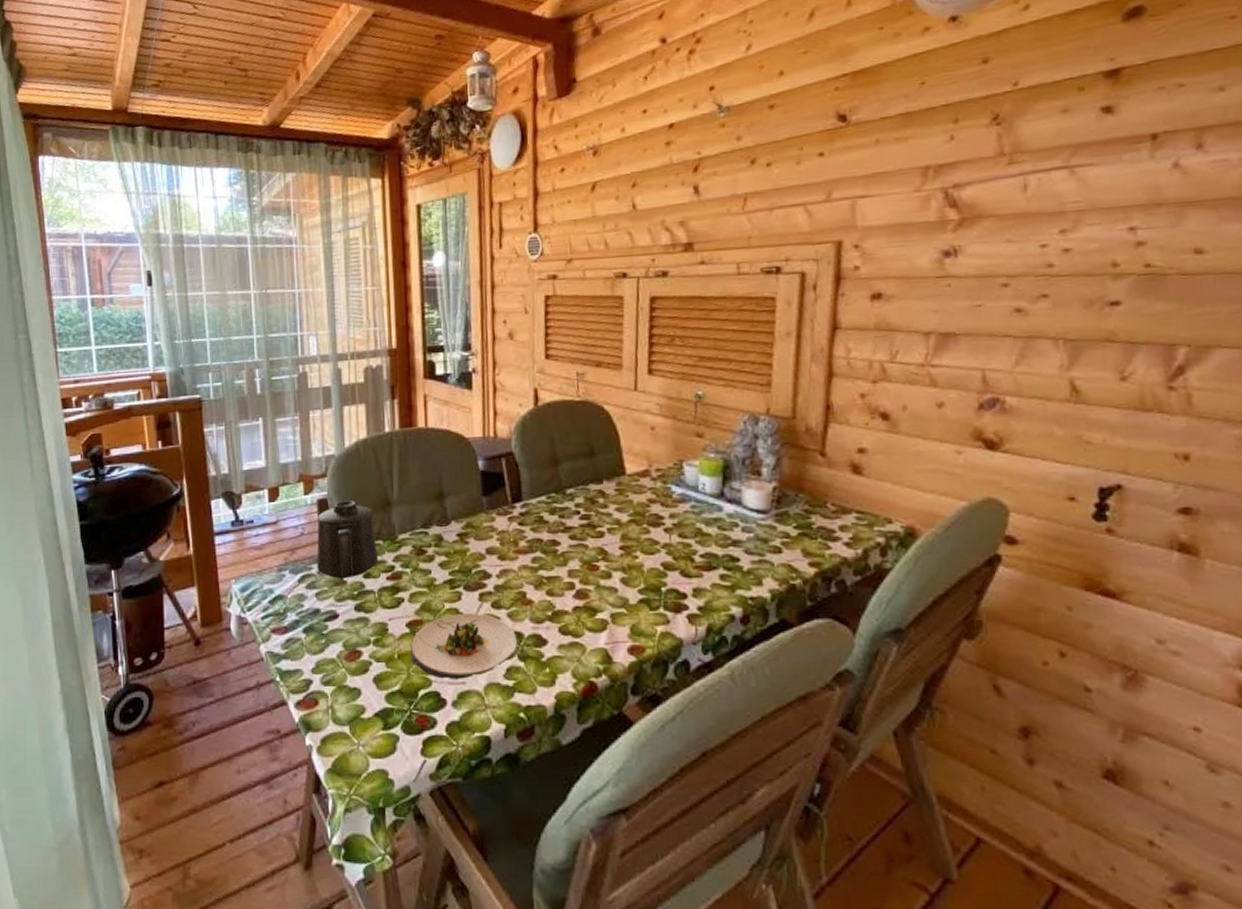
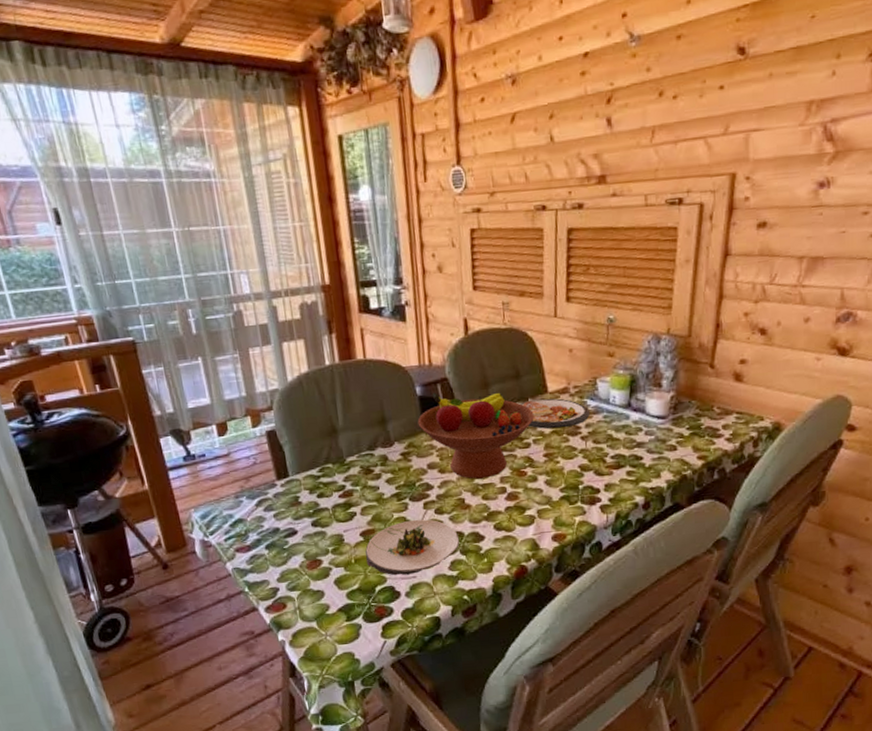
mug: present [316,501,379,579] -> none [267,430,330,501]
fruit bowl: none [478,467,609,570] -> present [417,392,534,479]
dish: none [593,481,675,517] -> present [520,398,590,429]

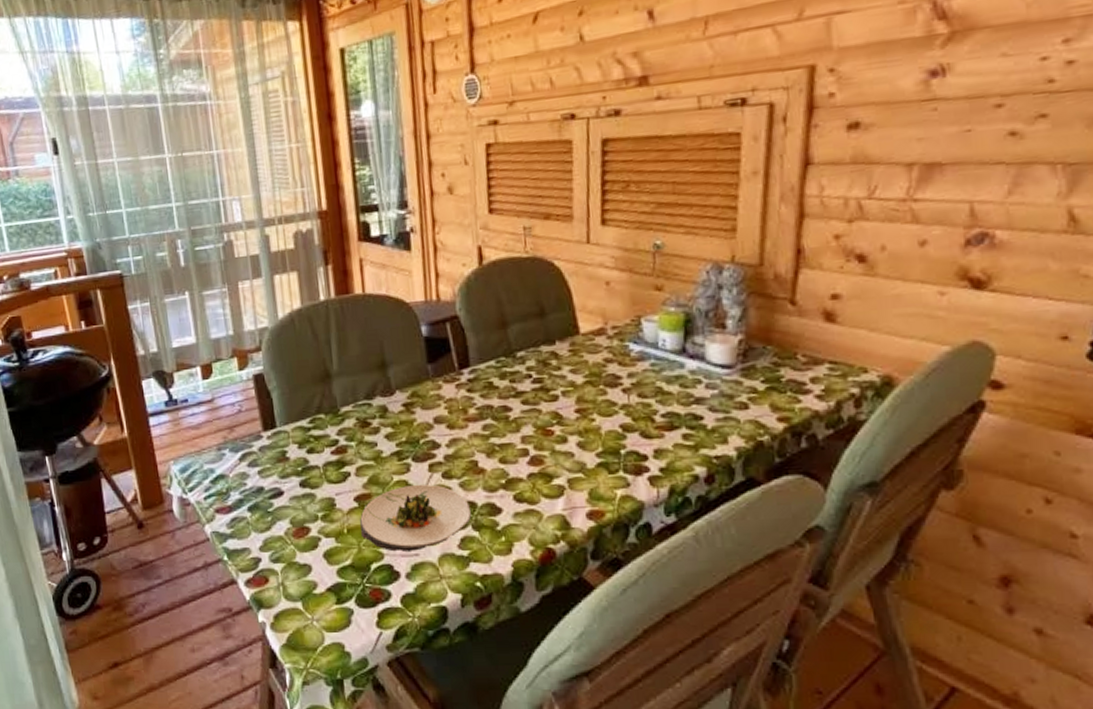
fruit bowl: present [417,392,534,479] -> none [422,332,563,438]
dish: present [520,398,590,429] -> none [545,340,633,379]

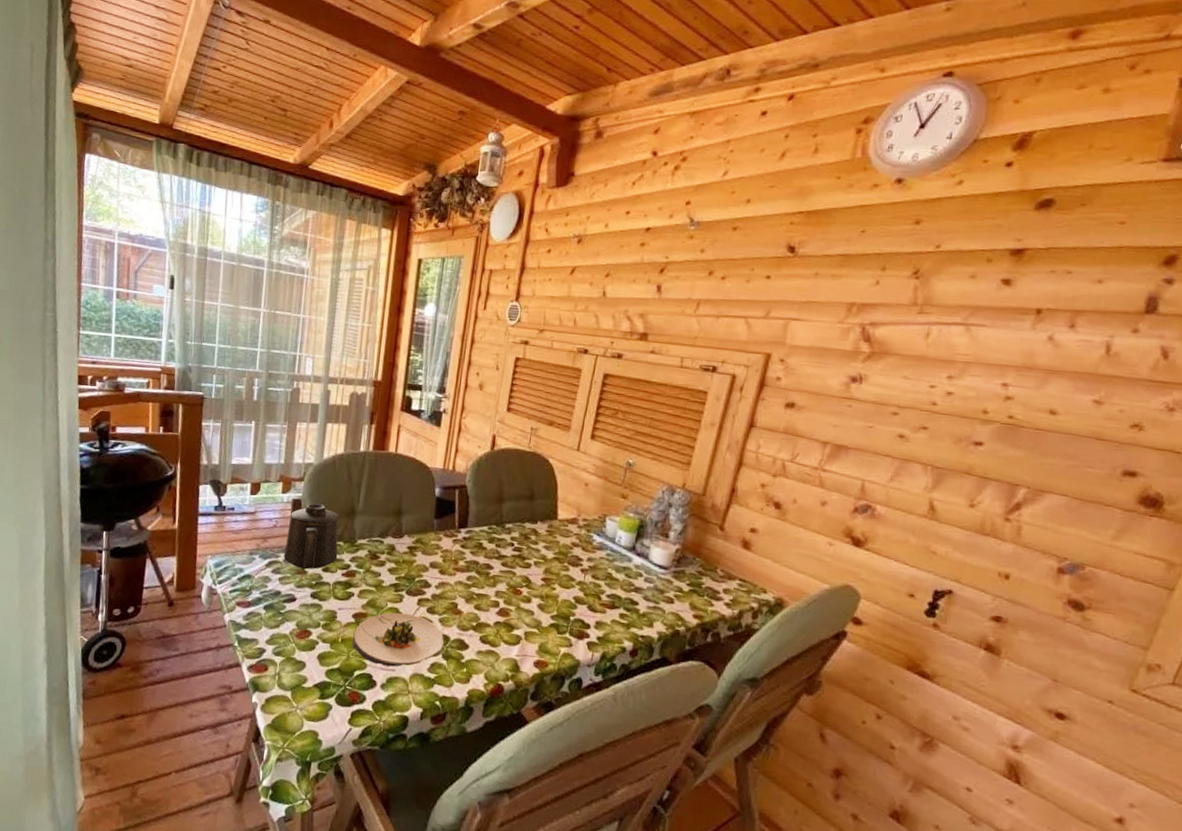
mug: none [253,374,321,456] -> present [283,503,340,570]

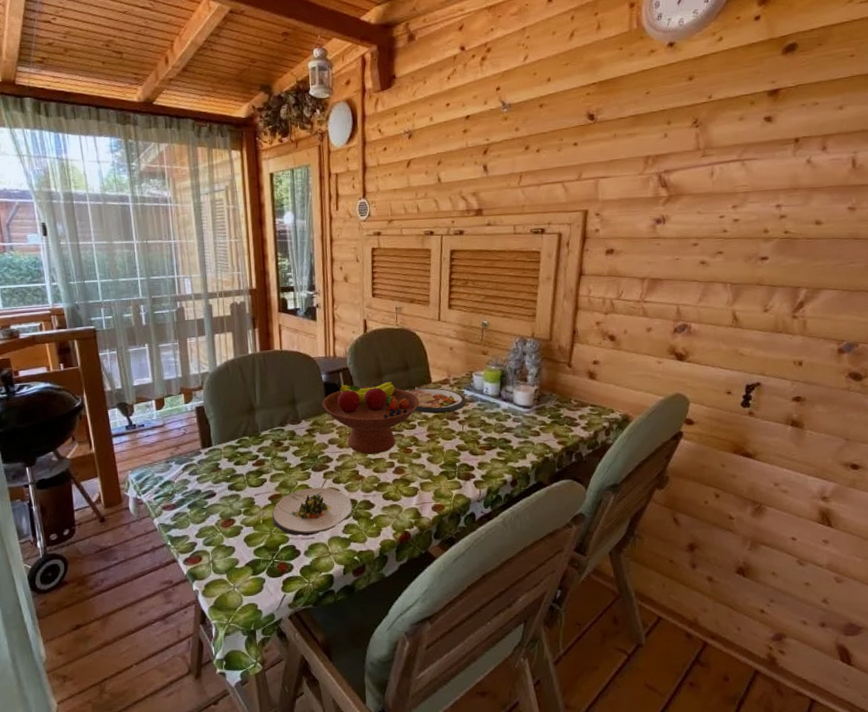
mug: present [283,503,340,570] -> none [195,407,246,467]
fruit bowl: none [430,496,540,589] -> present [322,379,420,454]
dish: none [528,522,594,557] -> present [408,387,466,414]

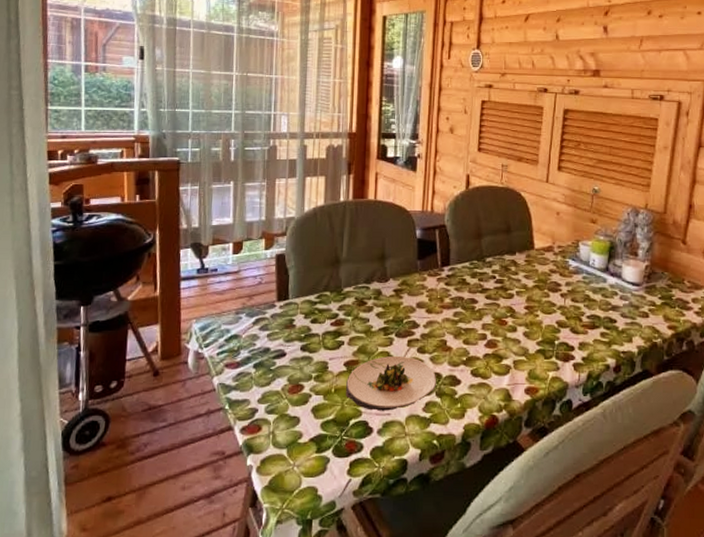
fruit bowl: present [322,379,420,454] -> none [413,236,520,323]
dish: present [408,387,466,414] -> none [508,254,570,284]

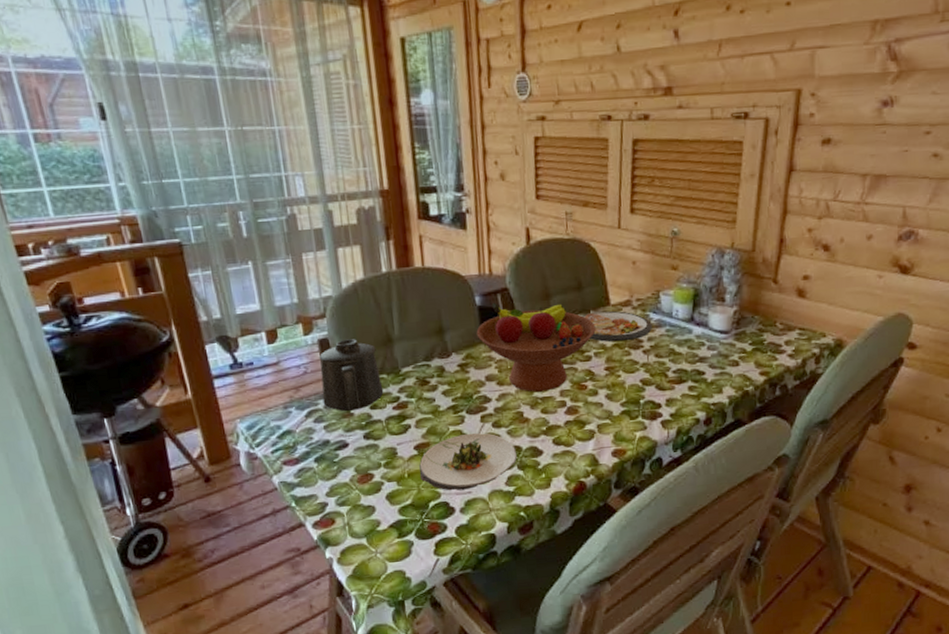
mug: none [270,257,325,323] -> present [318,339,384,412]
fruit bowl: none [413,236,520,323] -> present [476,302,596,392]
dish: none [508,254,570,284] -> present [581,310,652,342]

